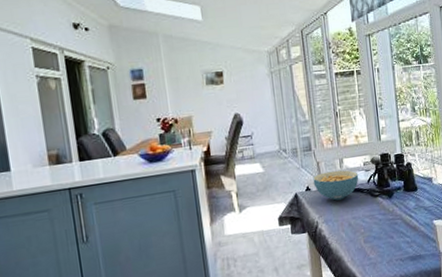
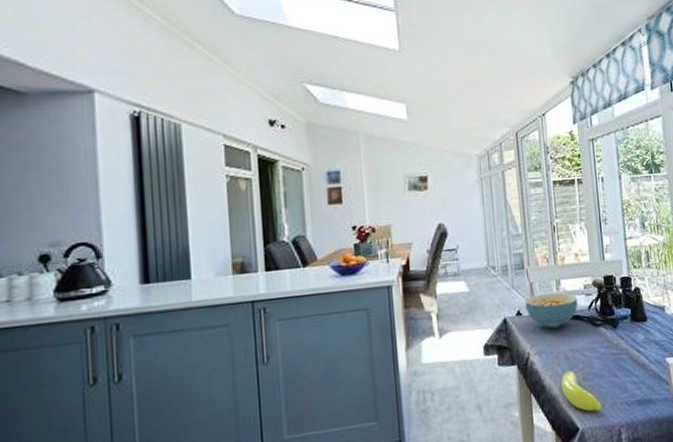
banana: none [345,235,380,268] -> present [560,370,602,412]

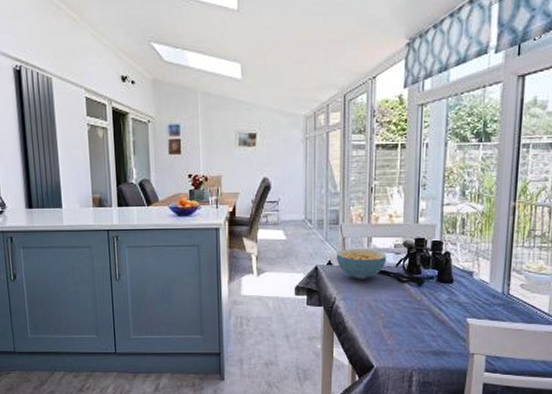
banana: present [560,370,602,412] -> none [361,317,397,354]

